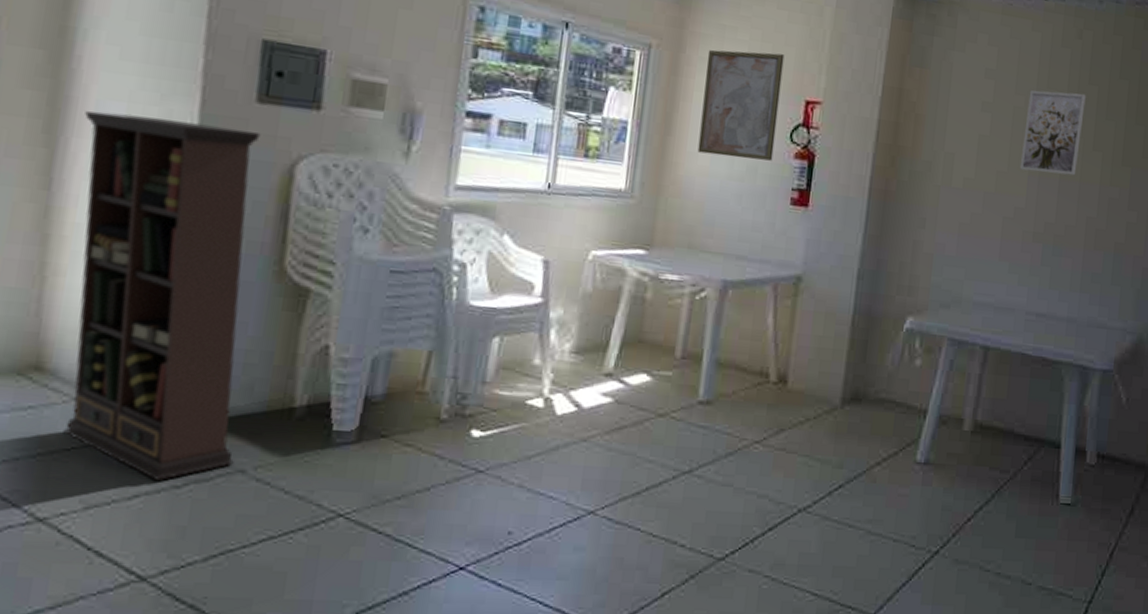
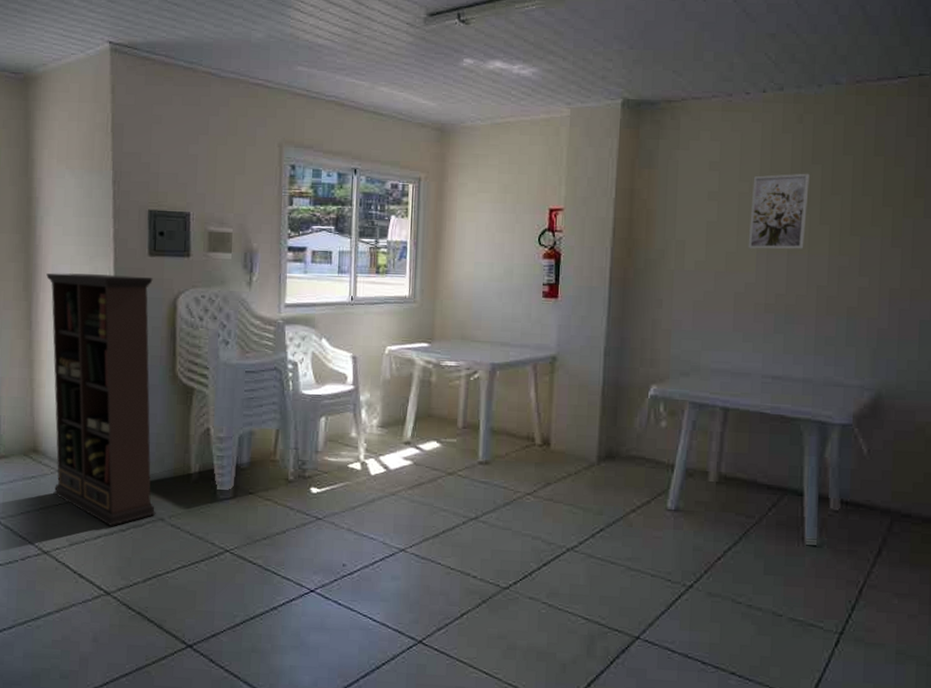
wall art: present [697,49,785,161] -> none [463,172,529,263]

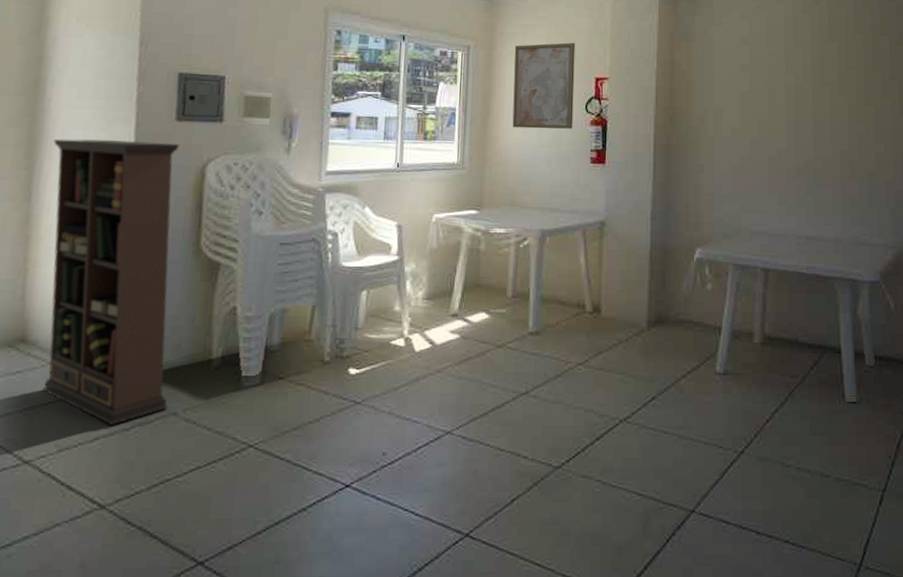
wall art: none [463,172,529,263] -> present [512,42,575,129]
wall art: present [748,173,810,249] -> none [778,49,828,118]

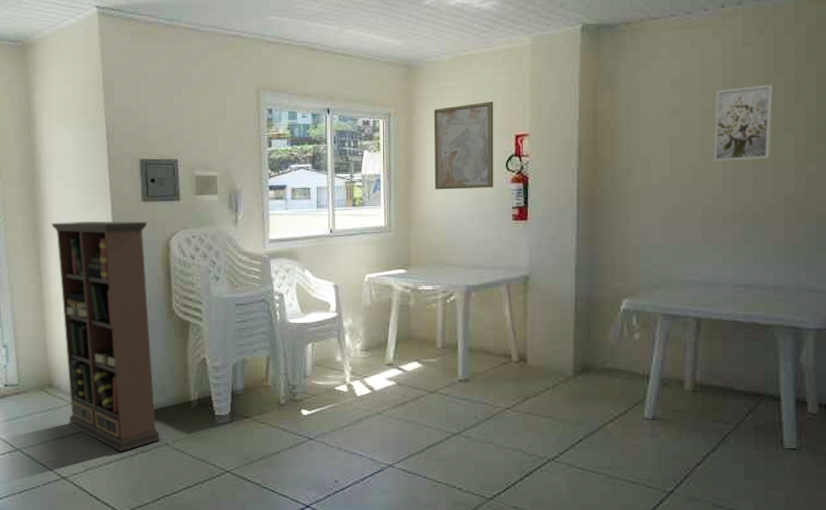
wall art: none [778,49,828,118] -> present [713,84,773,162]

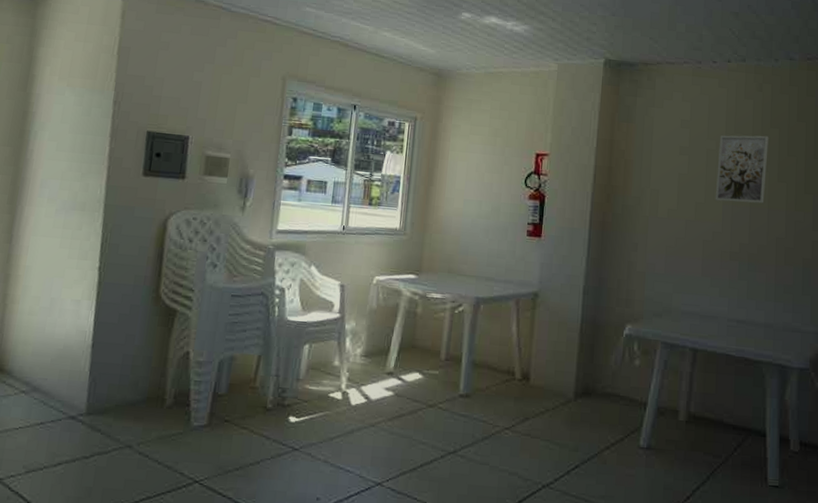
bookcase: present [52,220,161,452] -> none [14,187,145,453]
wall art: present [433,101,494,190] -> none [453,118,518,202]

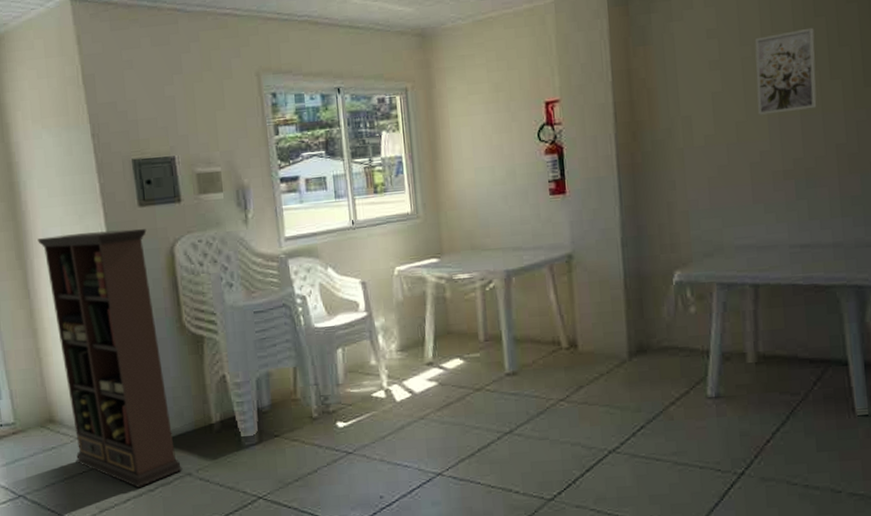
bookcase: none [14,187,145,453] -> present [37,228,183,488]

